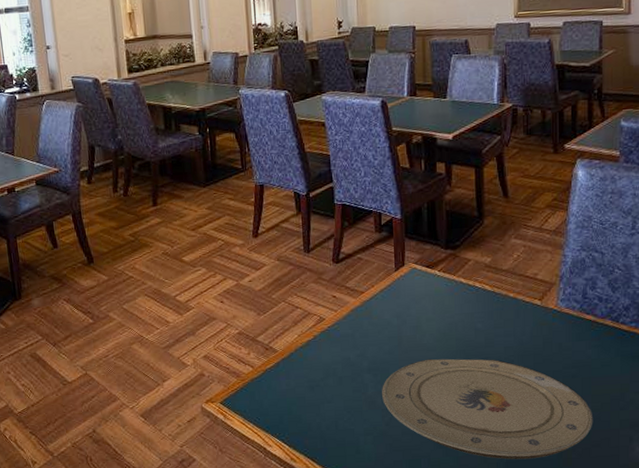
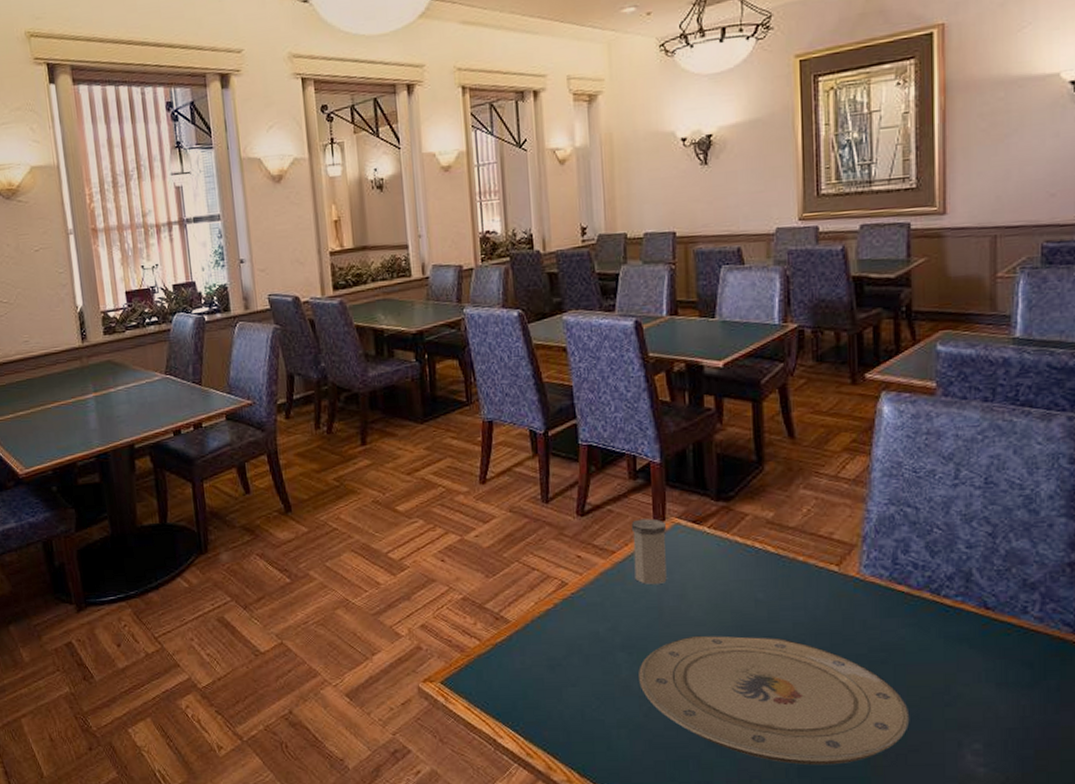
salt shaker: none [376,264,405,319] -> present [631,518,667,585]

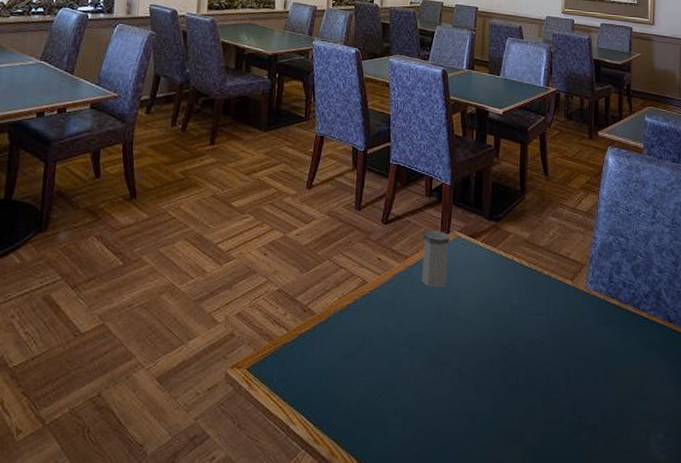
plate: present [639,635,910,766] -> none [416,334,615,452]

